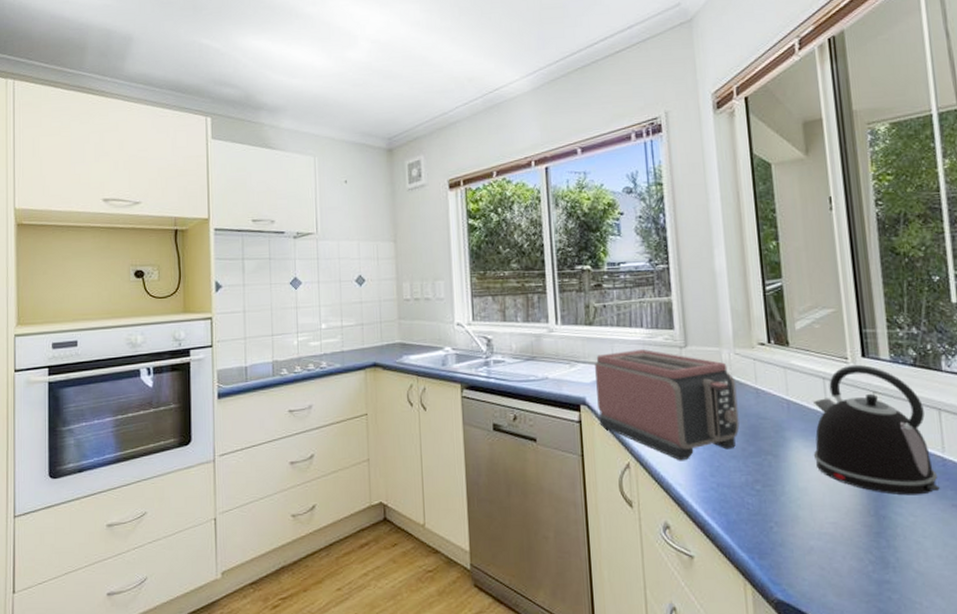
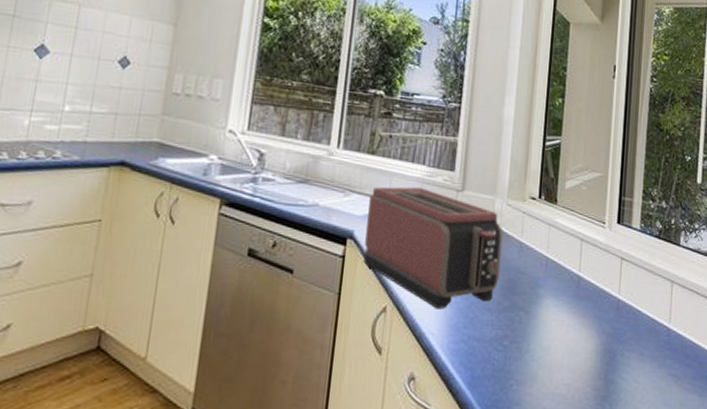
kettle: present [813,364,940,496] -> none [560,230,661,362]

